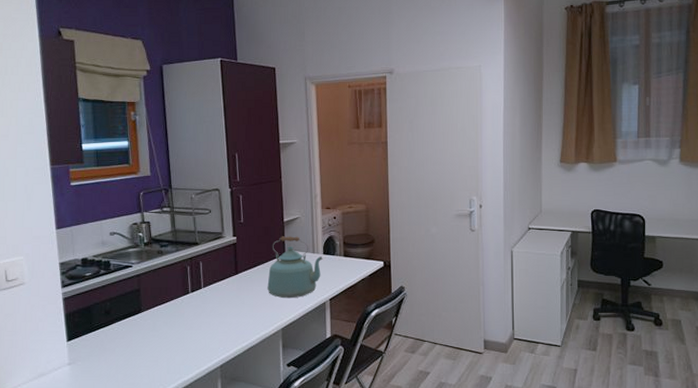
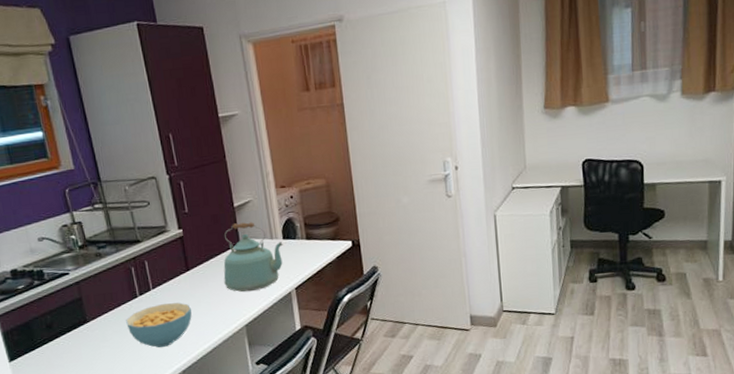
cereal bowl: none [176,302,235,342] -> present [126,302,192,348]

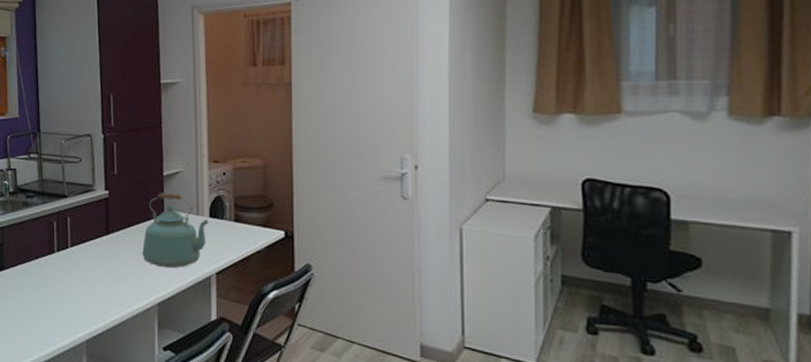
cereal bowl: present [126,302,192,348] -> none [40,264,105,311]

